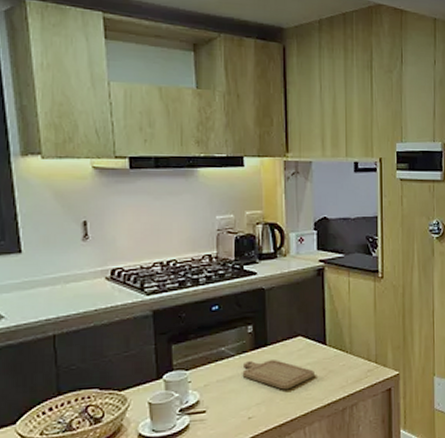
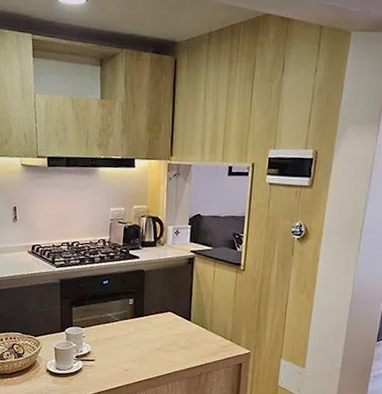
chopping board: present [242,360,314,390] -> none [123,327,179,353]

